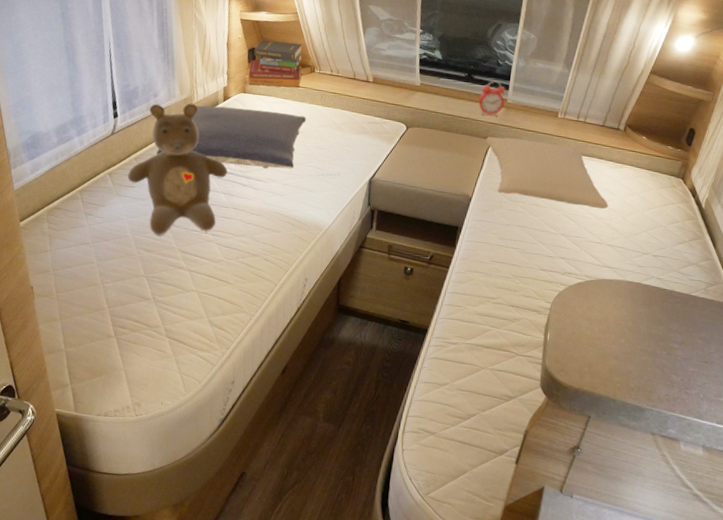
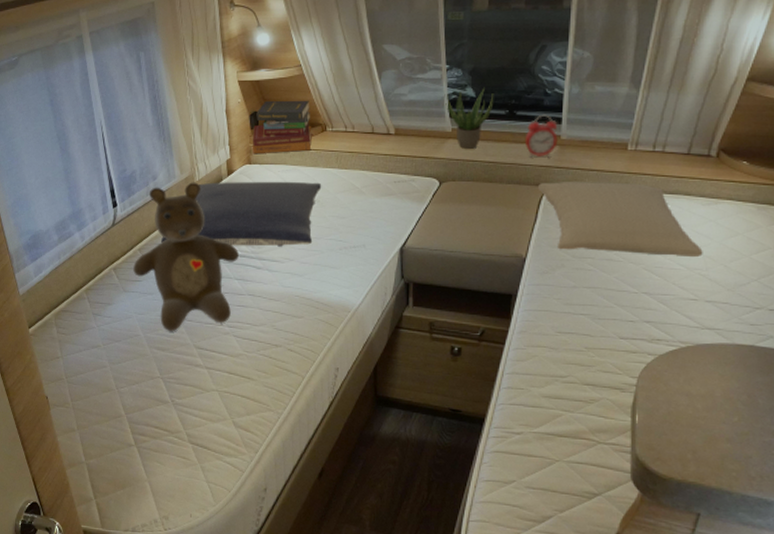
potted plant: none [416,52,457,103] -> present [444,87,494,150]

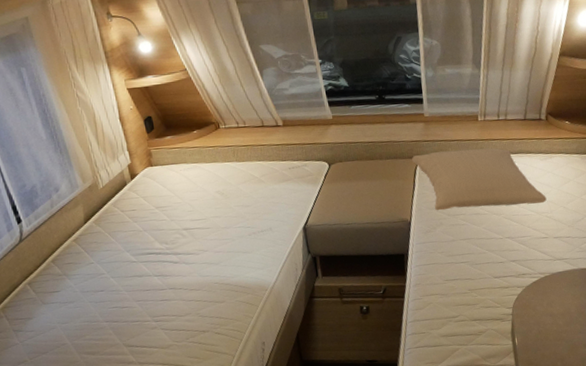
teddy bear: present [133,182,239,331] -> none [49,189,155,335]
pillow: present [160,181,322,247] -> none [73,176,224,251]
books: present [252,100,312,154] -> none [149,101,208,157]
potted plant: present [444,87,494,150] -> none [321,77,365,134]
alarm clock: present [524,114,558,158] -> none [395,96,422,135]

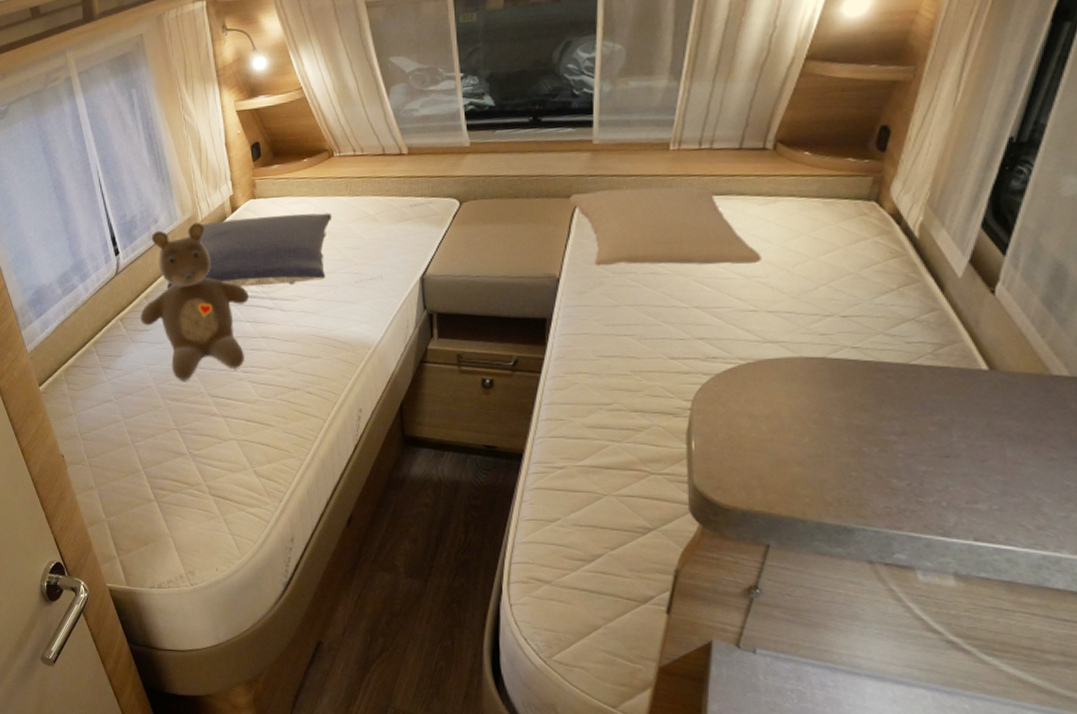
teddy bear: none [49,189,155,335] -> present [140,222,249,380]
pillow: none [73,176,224,251] -> present [166,213,333,289]

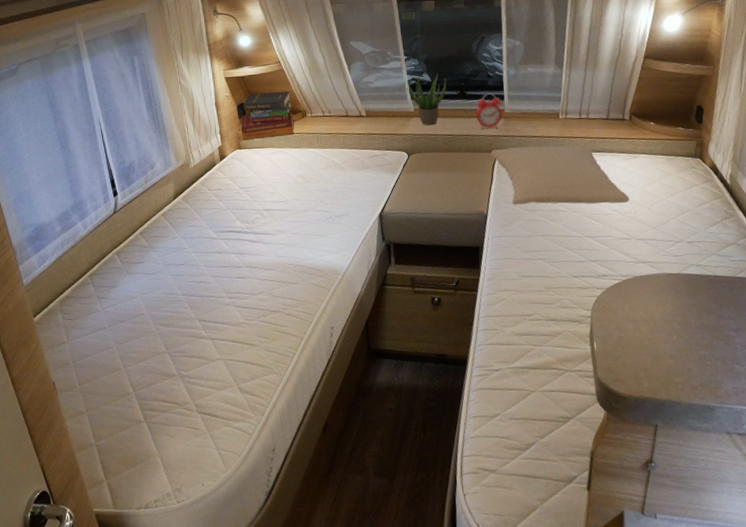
teddy bear: present [140,222,249,380] -> none [135,168,235,307]
pillow: present [166,213,333,289] -> none [160,161,306,225]
books: none [255,124,319,188] -> present [240,91,294,141]
potted plant: none [460,94,516,165] -> present [405,73,447,126]
alarm clock: none [552,117,589,168] -> present [475,92,503,129]

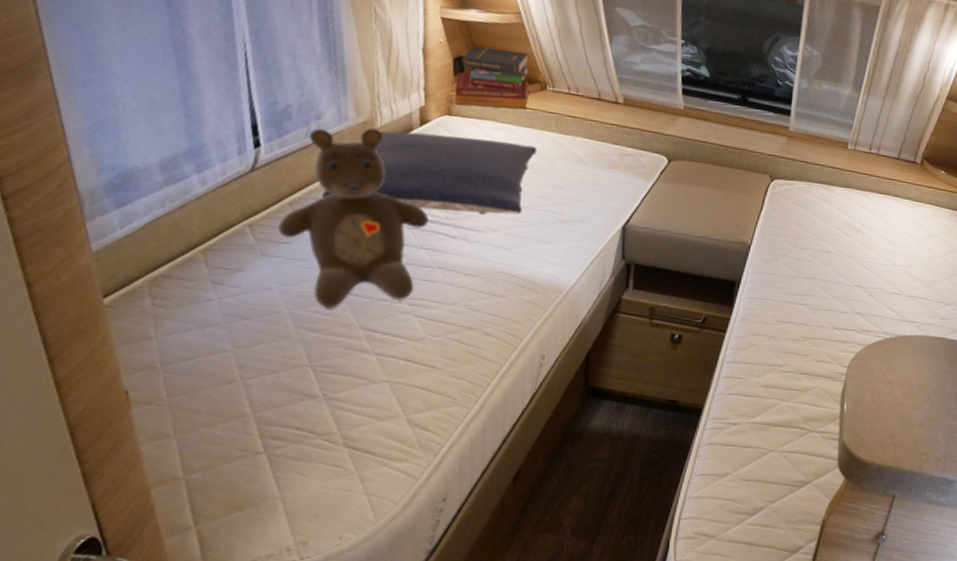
teddy bear: none [135,168,235,307] -> present [278,128,429,308]
pillow: none [160,161,306,225] -> present [321,131,538,215]
potted plant: present [405,73,447,126] -> none [678,68,728,130]
alarm clock: present [475,92,503,129] -> none [755,104,787,148]
pillow: present [491,145,630,206] -> none [766,172,907,255]

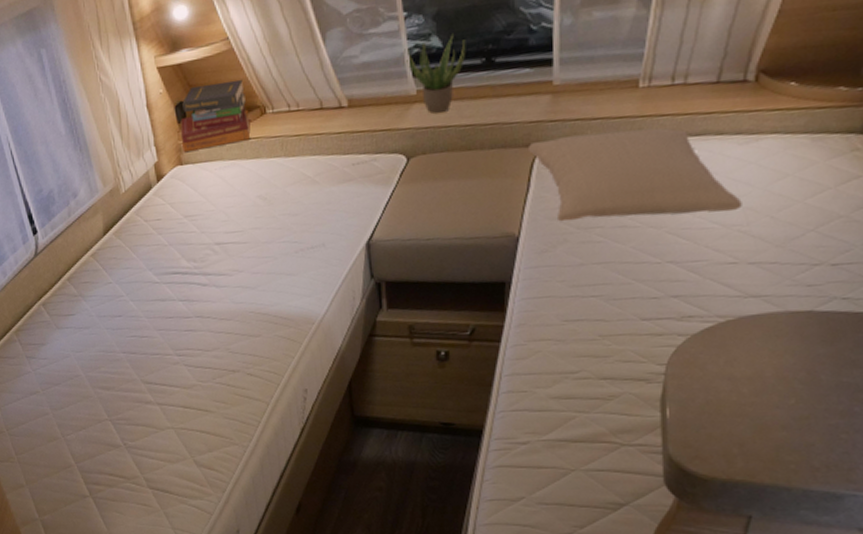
teddy bear: present [278,128,429,308] -> none [64,194,180,367]
pillow: present [321,131,538,215] -> none [90,176,268,268]
potted plant: none [678,68,728,130] -> present [404,33,466,115]
pillow: none [766,172,907,255] -> present [529,128,742,222]

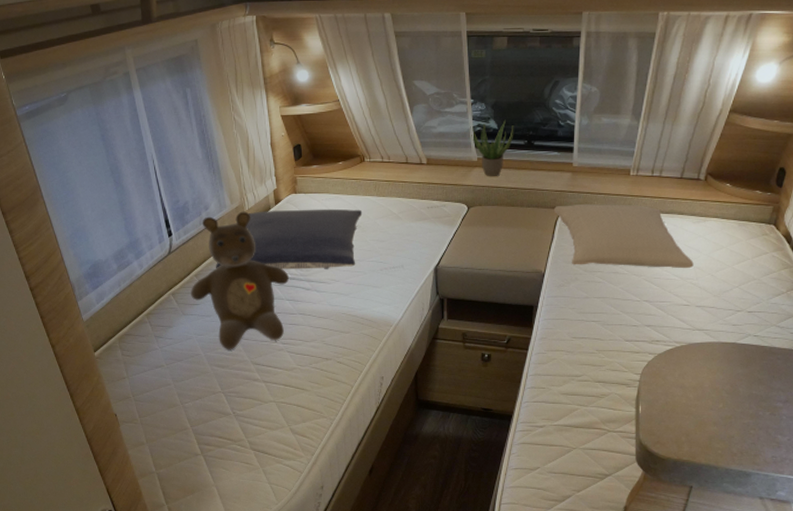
teddy bear: none [64,194,180,367] -> present [191,211,289,349]
pillow: none [90,176,268,268] -> present [215,208,363,270]
books: present [180,79,251,153] -> none [296,133,352,184]

